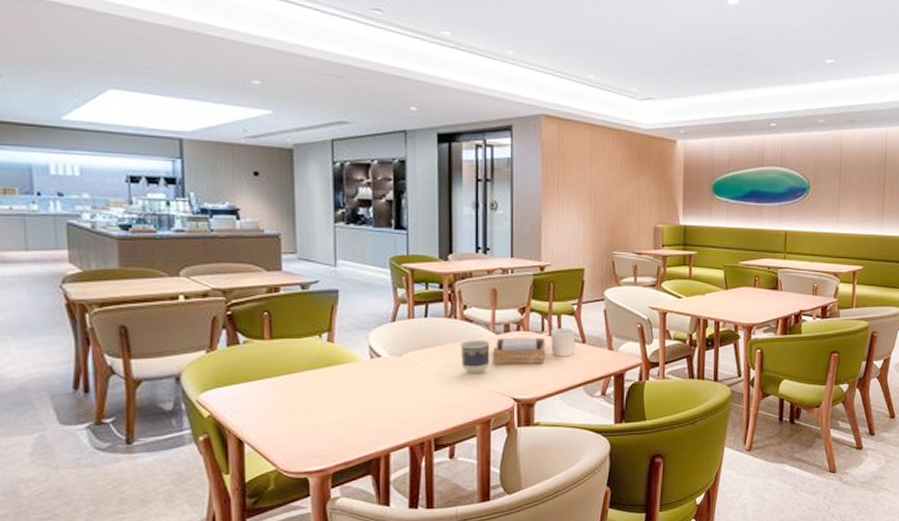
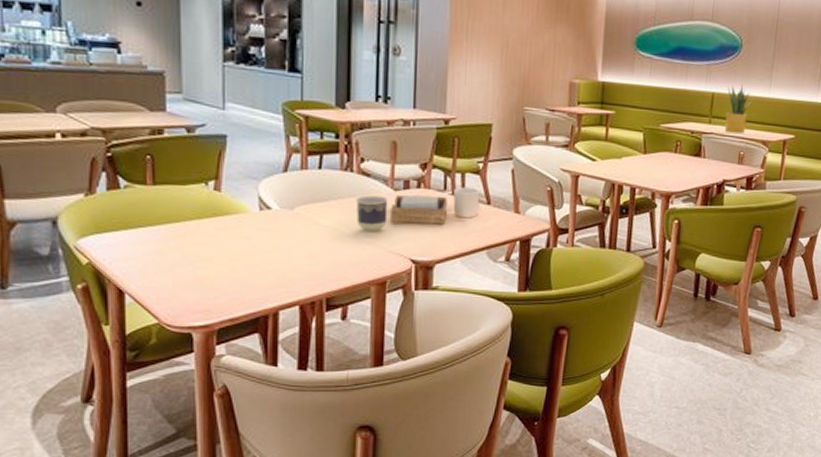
planter: none [798,223,822,267] -> present [724,85,752,134]

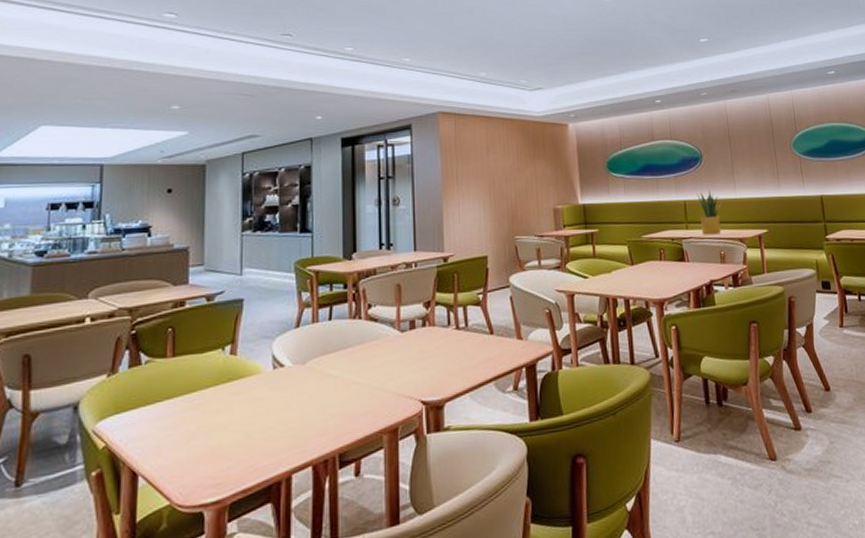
cup: present [356,195,388,232] -> none [365,339,396,378]
napkin holder: present [391,194,447,225] -> none [399,331,452,365]
mug: present [453,186,480,219] -> none [457,319,483,352]

